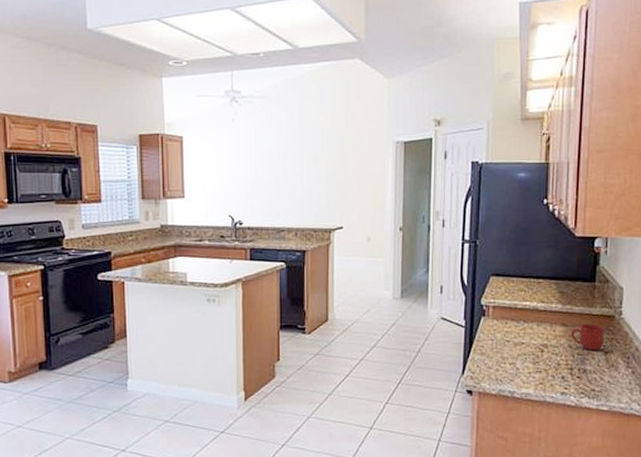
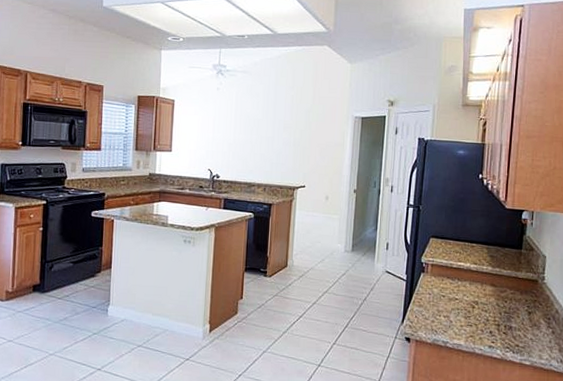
mug: present [571,323,605,351] -> none [499,285,529,310]

